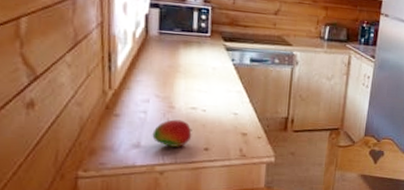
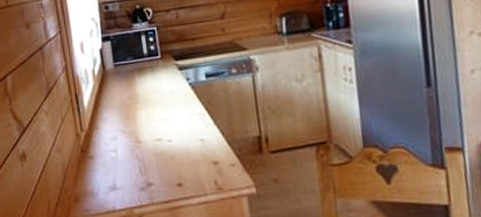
fruit: present [152,119,192,147] -> none [125,154,163,186]

